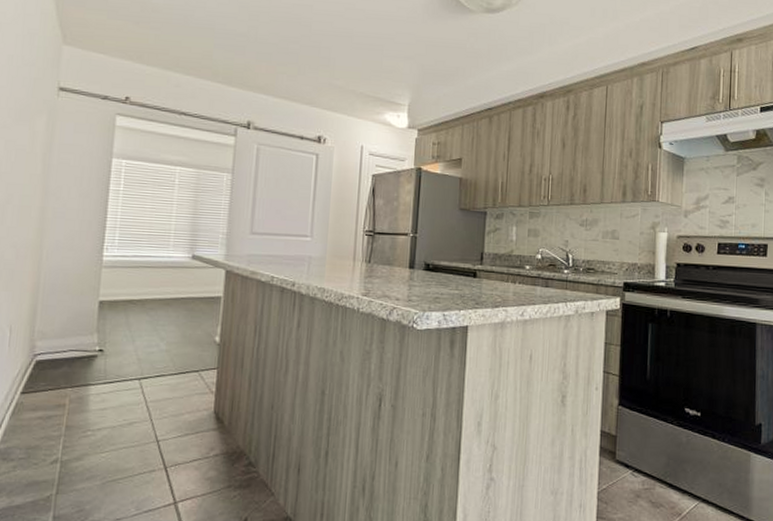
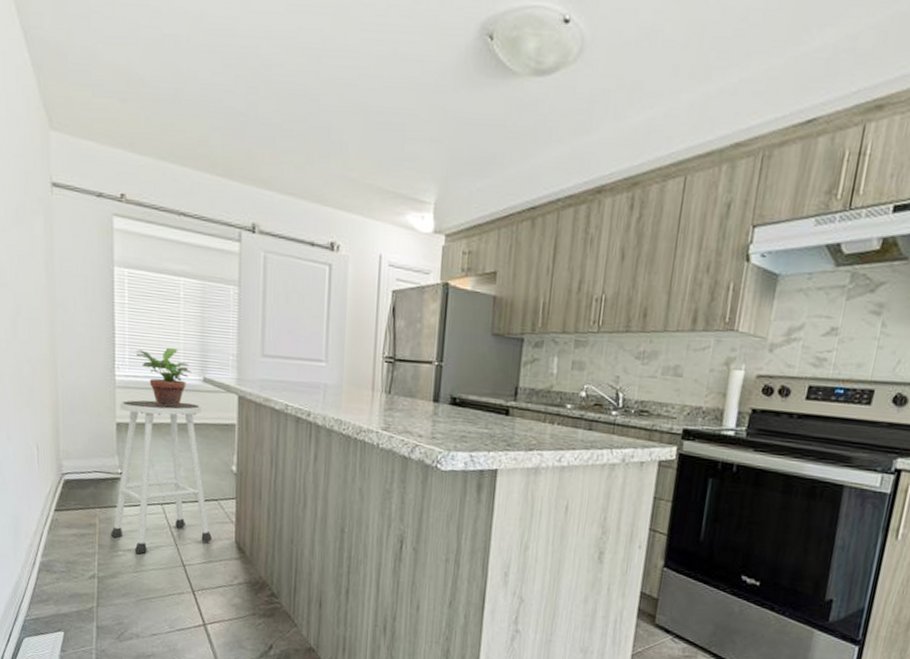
stool: none [80,278,190,433] -> present [110,400,212,554]
potted plant: none [126,229,181,283] -> present [136,348,192,407]

